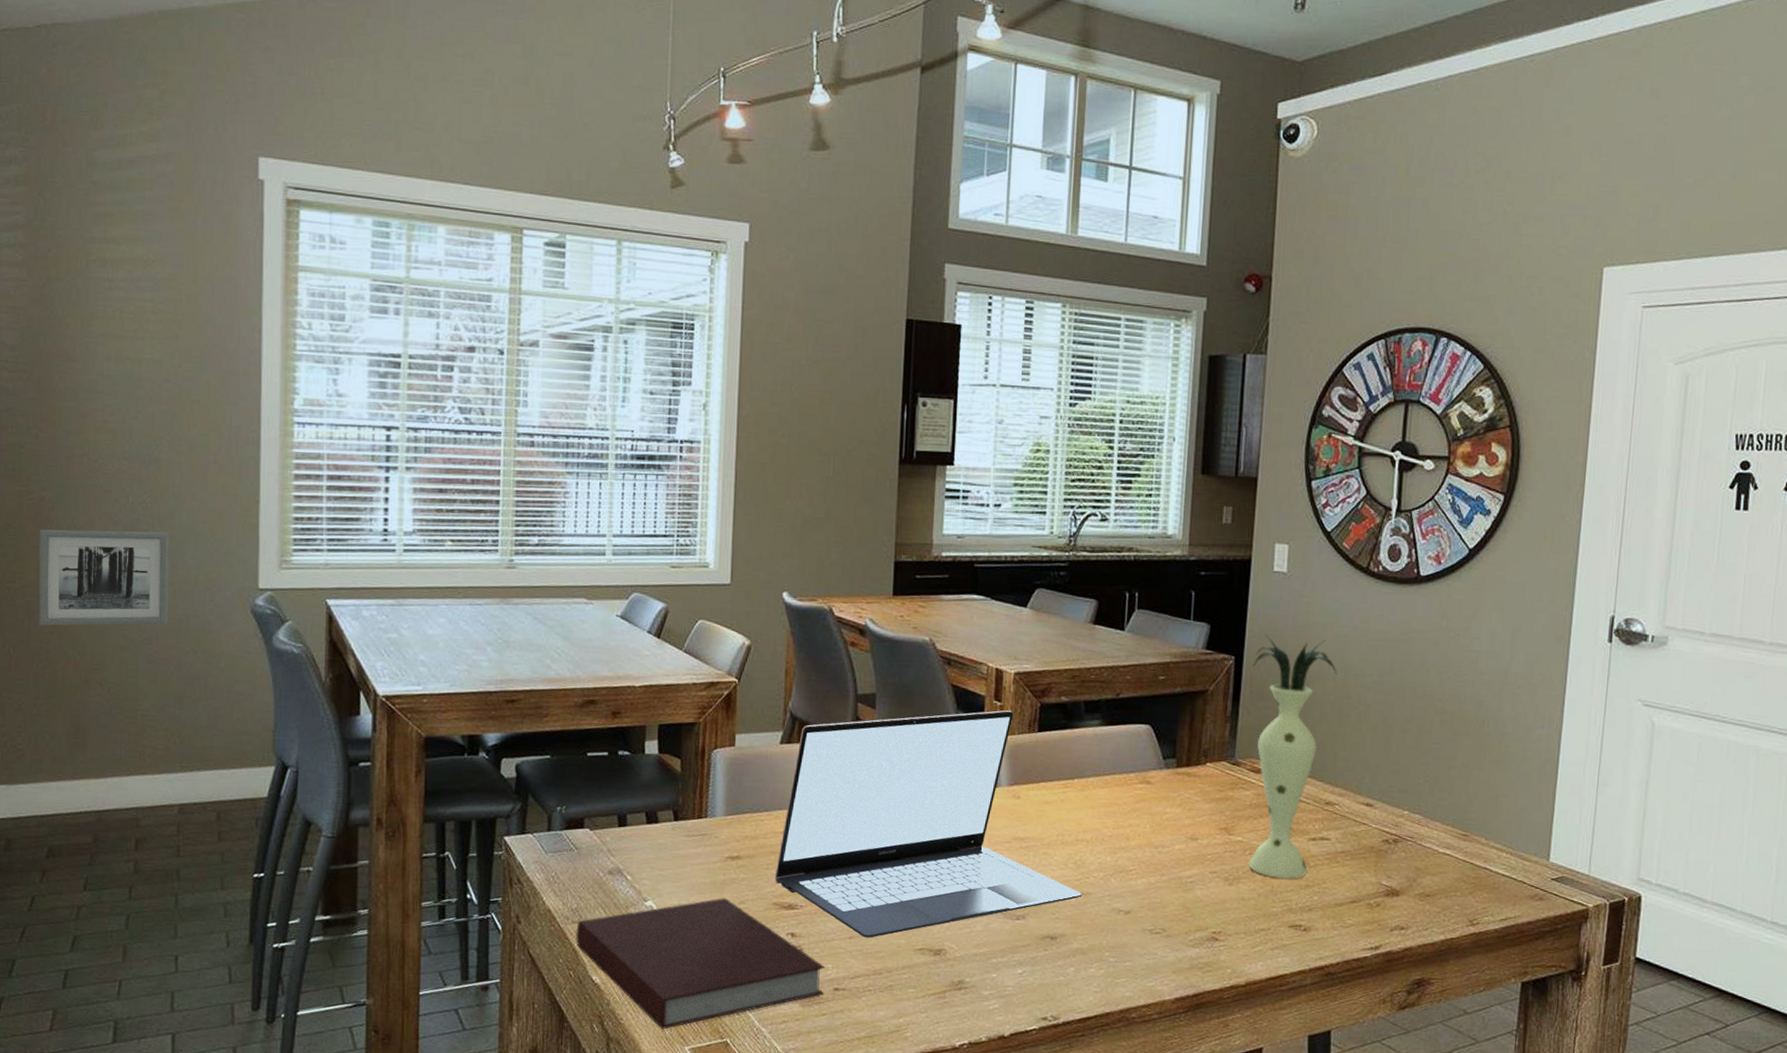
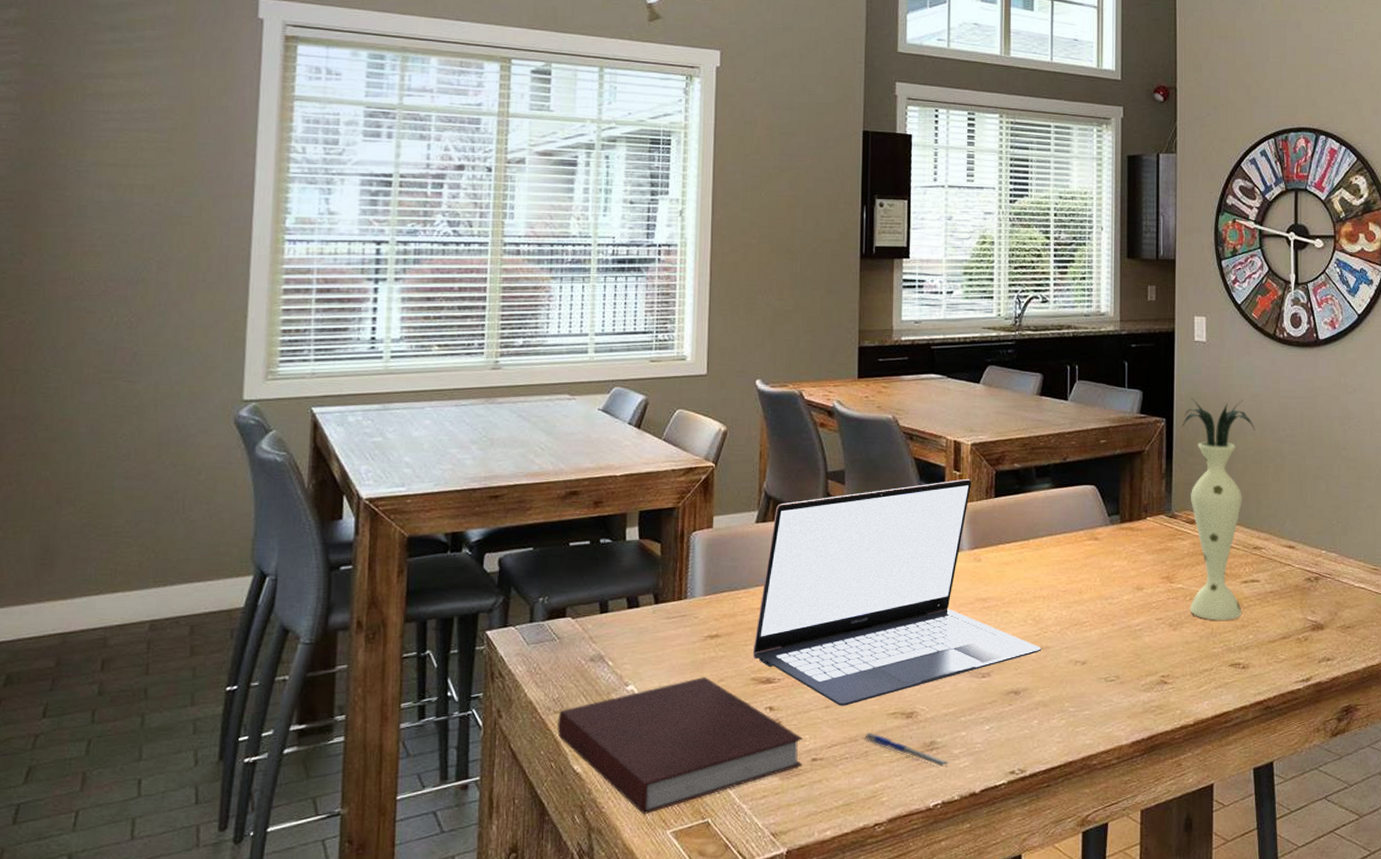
wall art: present [39,529,169,626] -> none [11,349,153,447]
pen: none [889,967,977,1008] -> present [864,733,948,768]

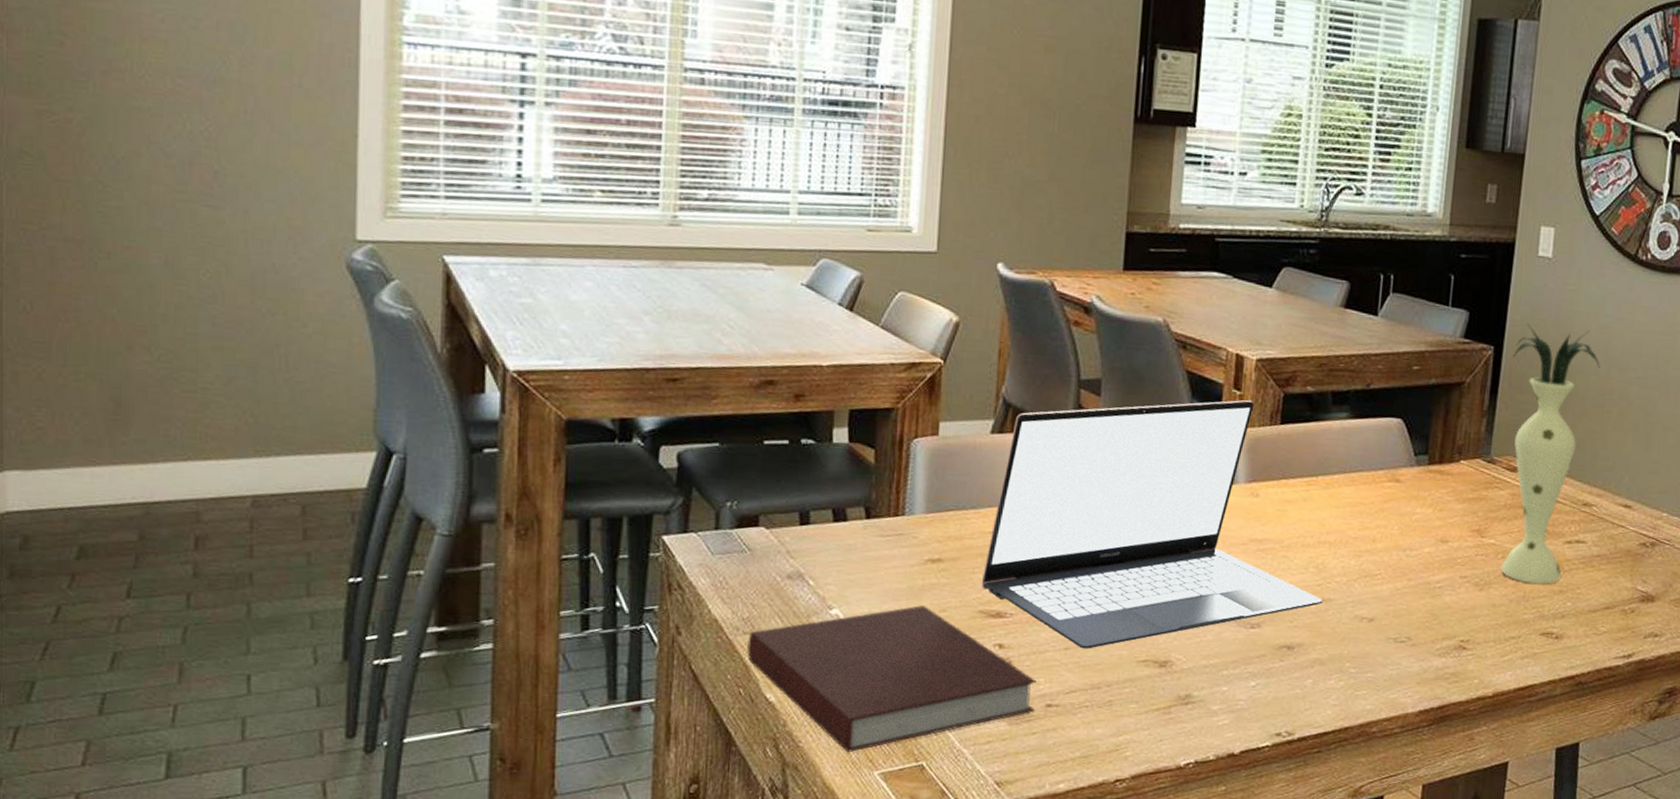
pen: present [864,733,948,768] -> none [1109,681,1205,724]

